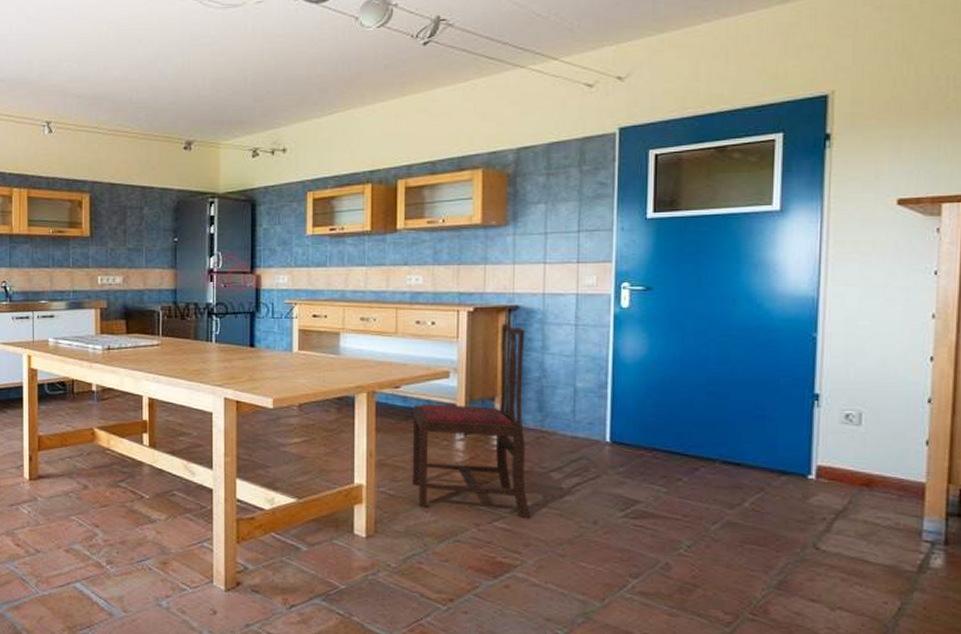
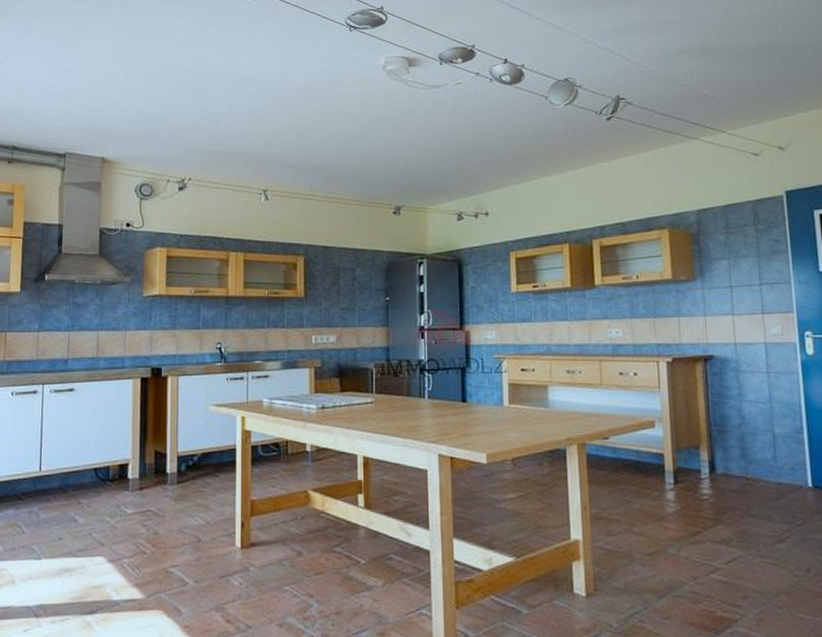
dining chair: present [412,324,531,519] -> none [622,373,746,569]

